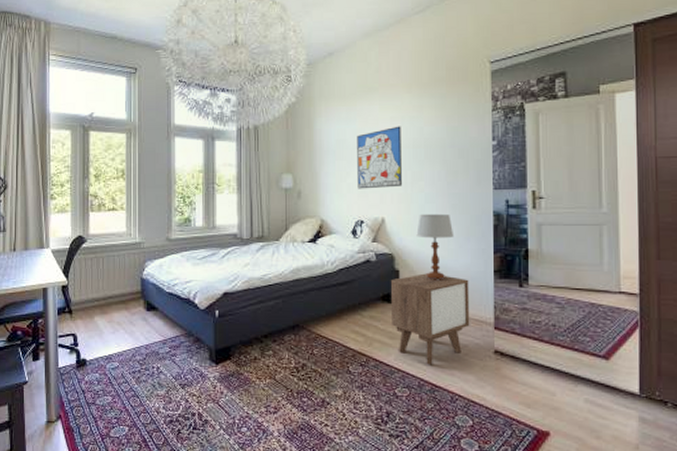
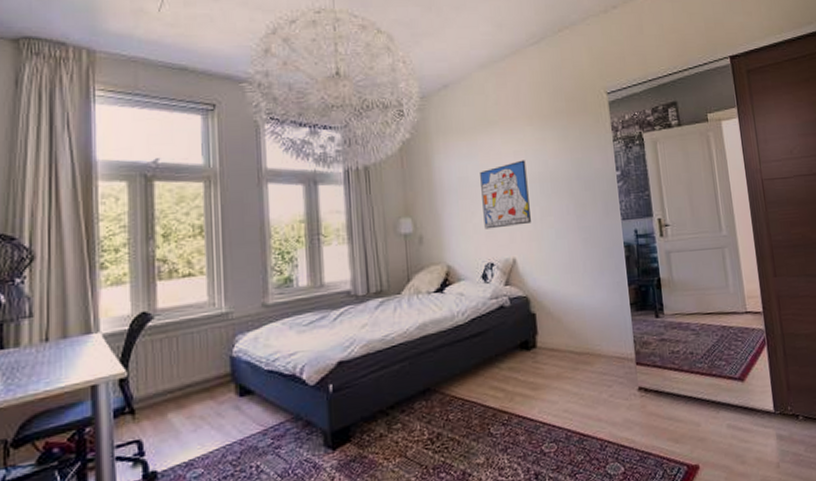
nightstand: present [390,273,470,365] -> none [527,313,612,414]
table lamp: present [416,213,454,280] -> none [550,248,589,321]

